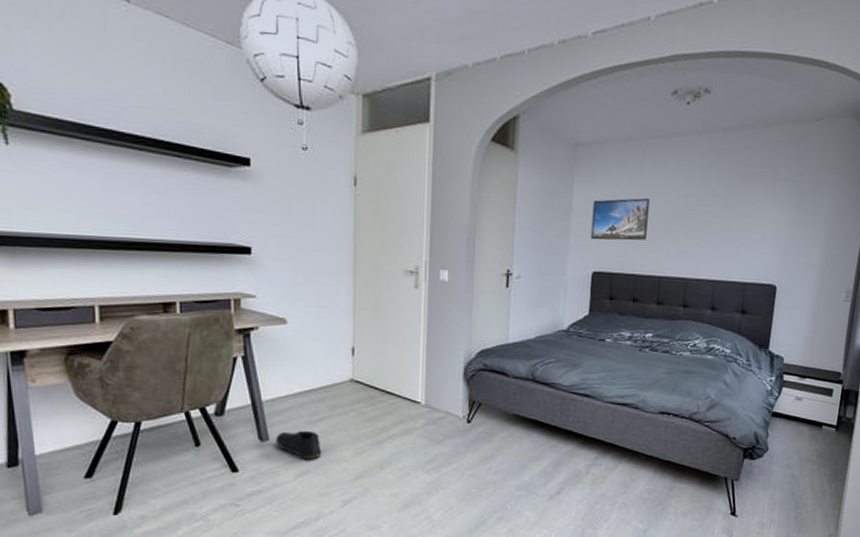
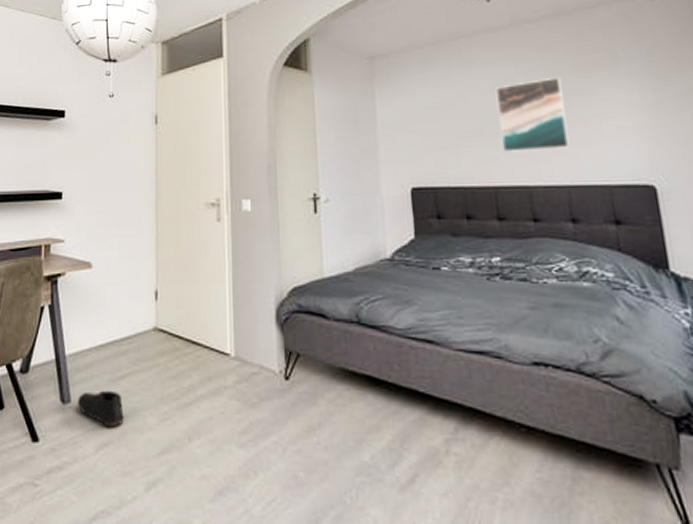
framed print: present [591,197,650,241] -> none [400,101,469,152]
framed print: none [673,186,732,250] -> present [495,78,570,152]

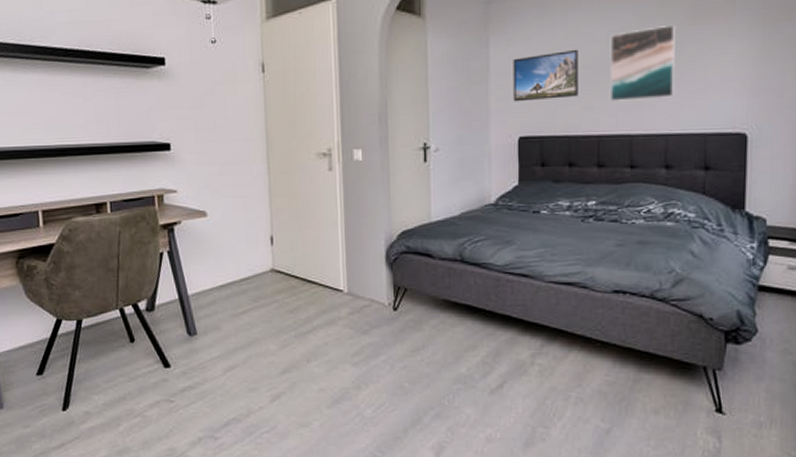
shoe: present [77,390,124,428] -> none [203,323,248,354]
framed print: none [400,101,469,152] -> present [513,49,578,102]

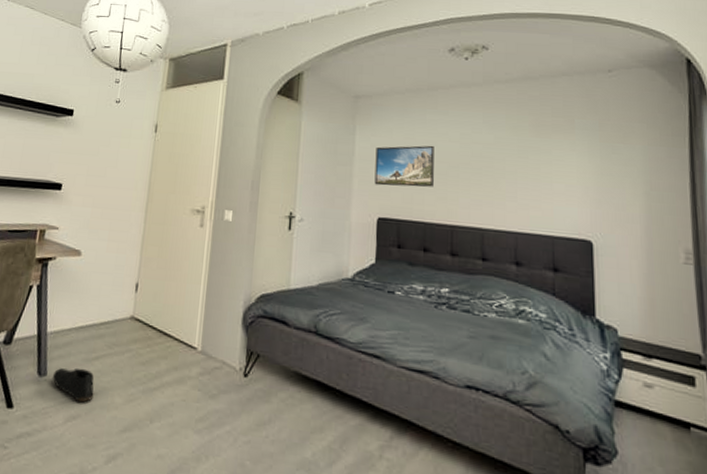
shoe: none [203,323,248,354] -> present [52,367,94,403]
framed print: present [610,25,677,101] -> none [463,134,523,199]

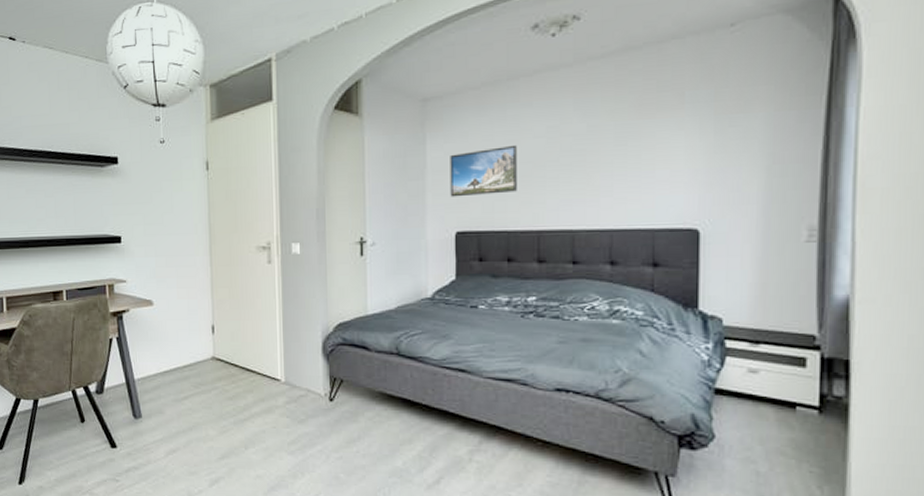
shoe: present [52,367,94,403] -> none [147,408,189,438]

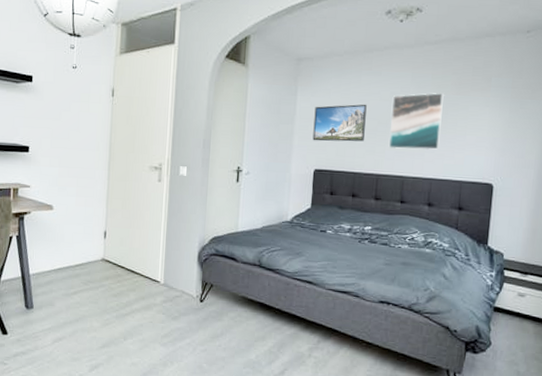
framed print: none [550,120,621,196] -> present [389,93,445,150]

